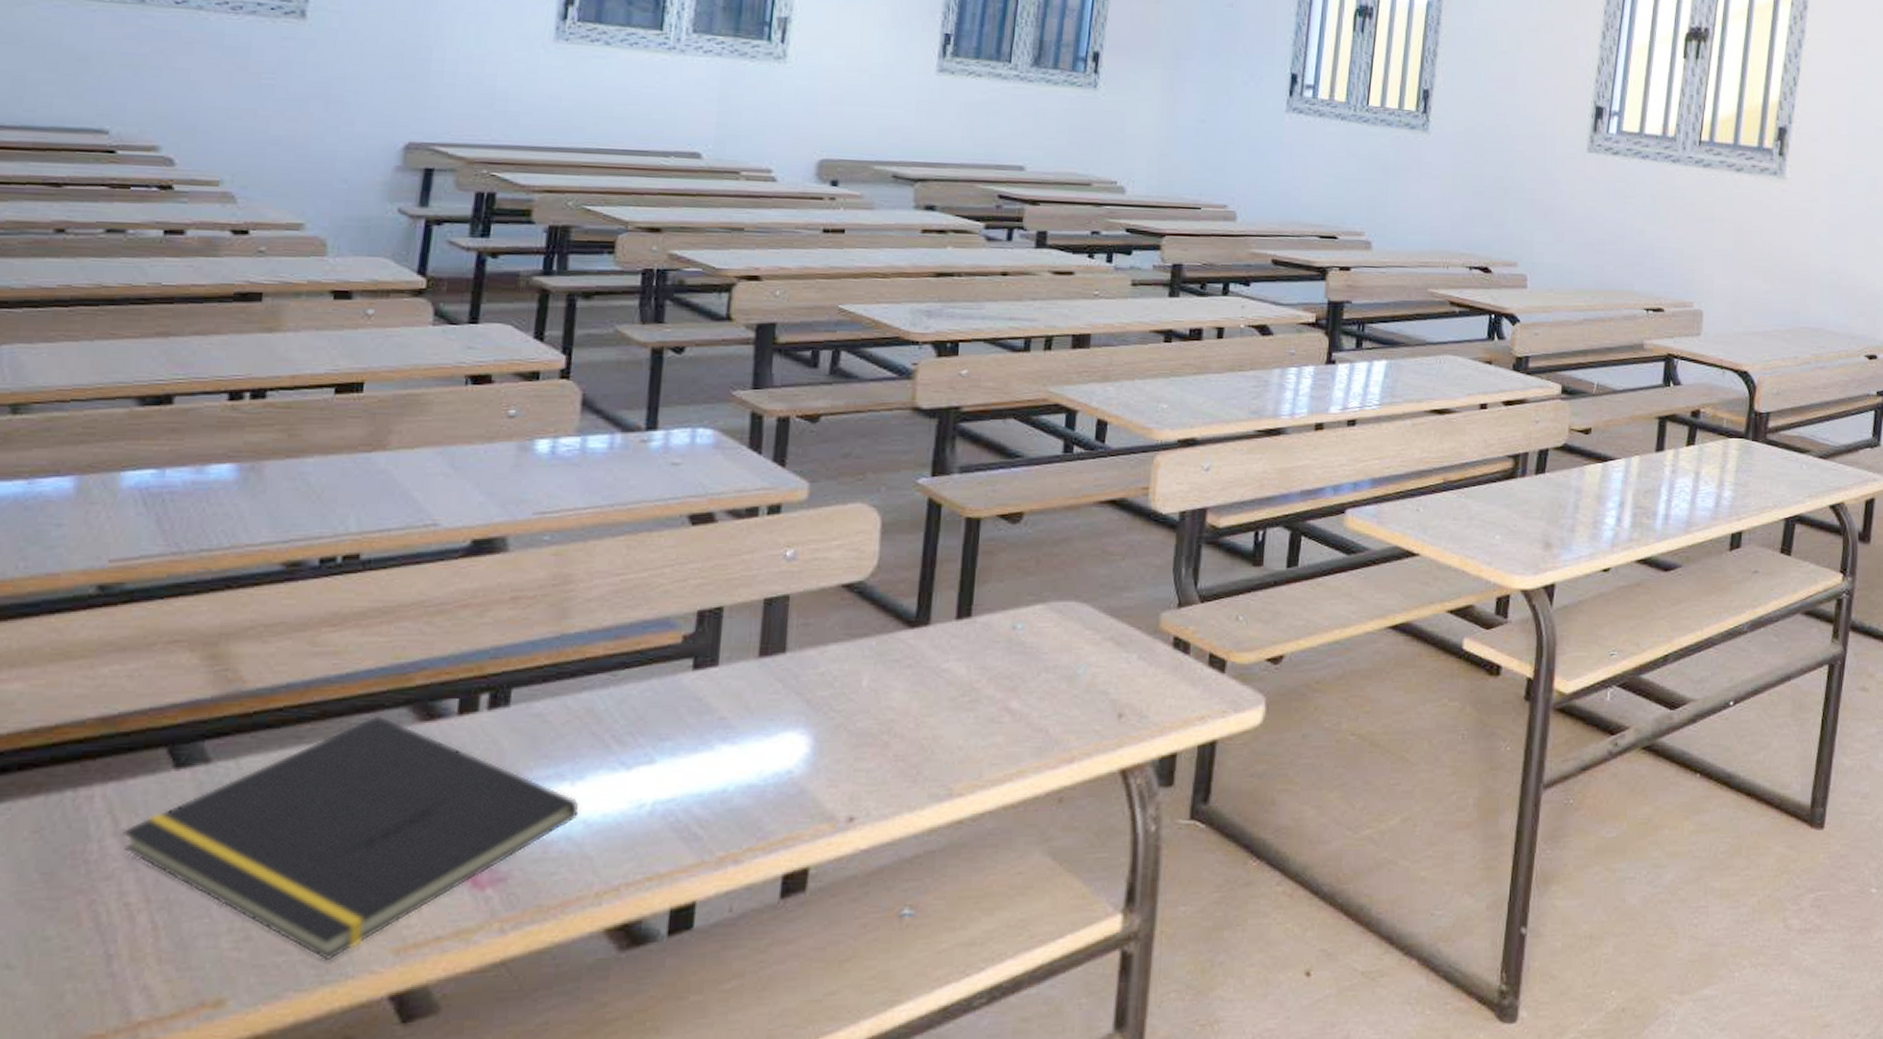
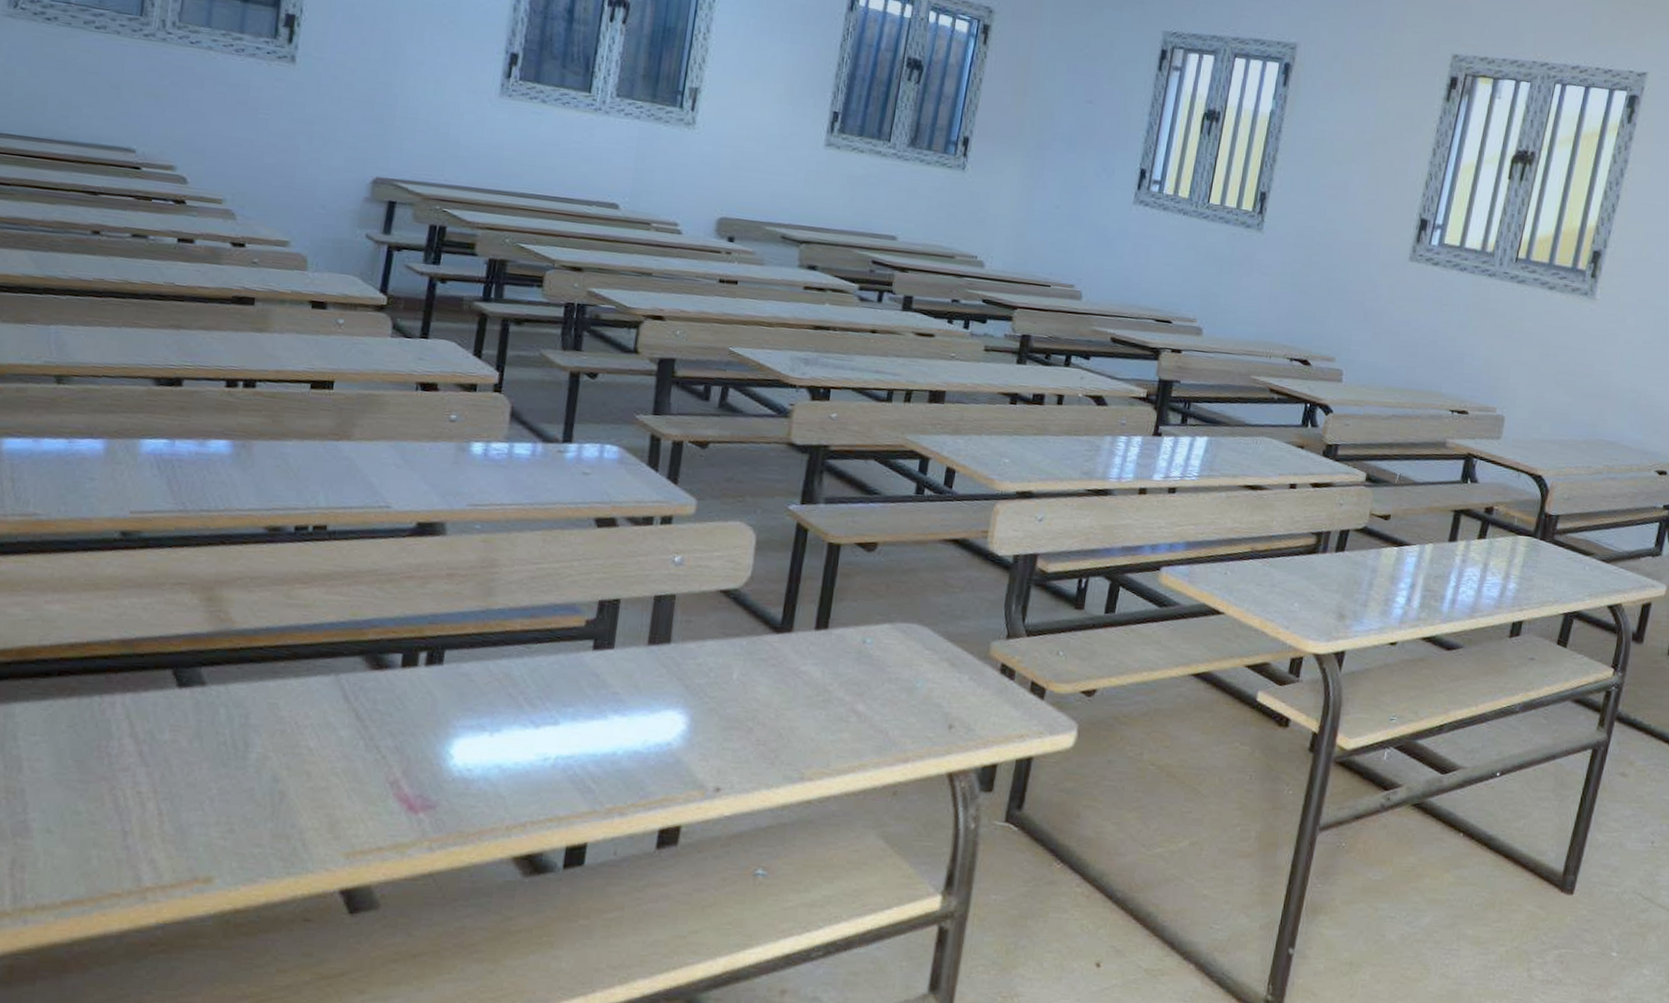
notepad: present [121,715,579,961] -> none [135,661,496,857]

